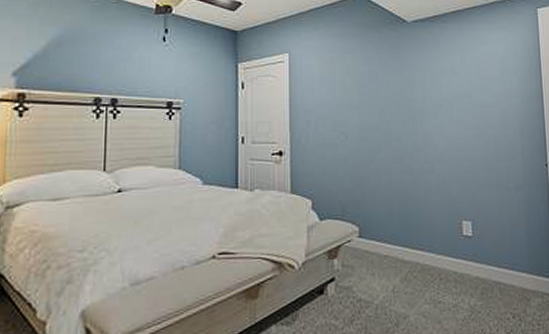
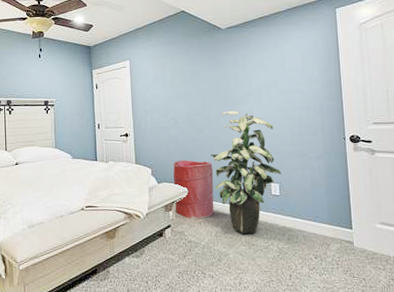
laundry hamper: none [340,189,392,270] -> present [173,160,214,219]
indoor plant: none [389,126,475,288] -> present [210,111,282,234]

